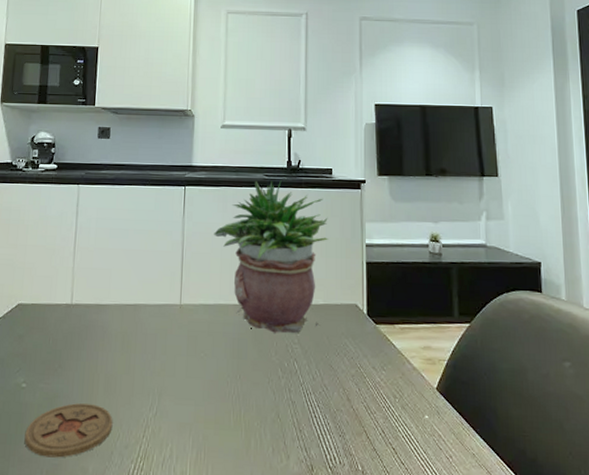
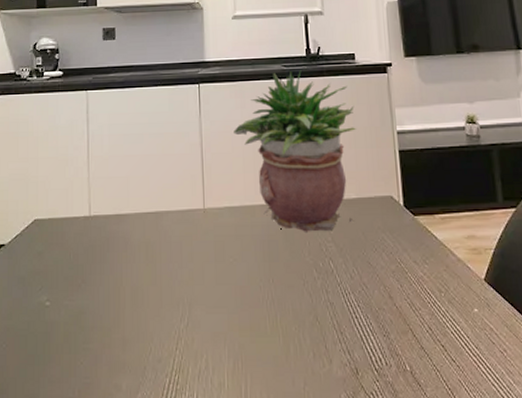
coaster: present [24,403,113,458] -> none [53,319,143,376]

